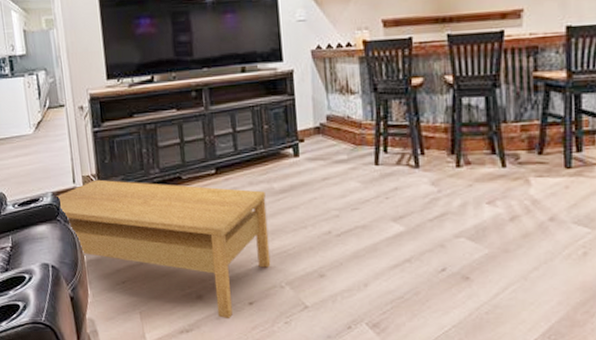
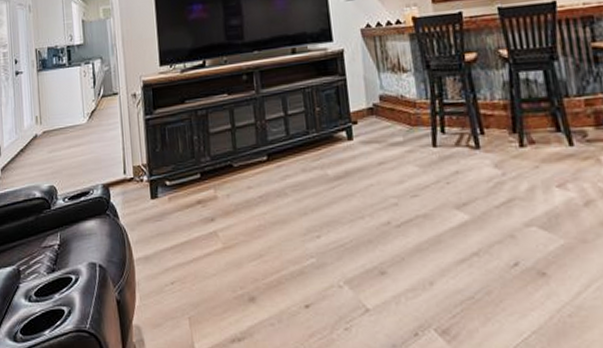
coffee table: present [56,179,271,320] -> none [106,169,328,326]

